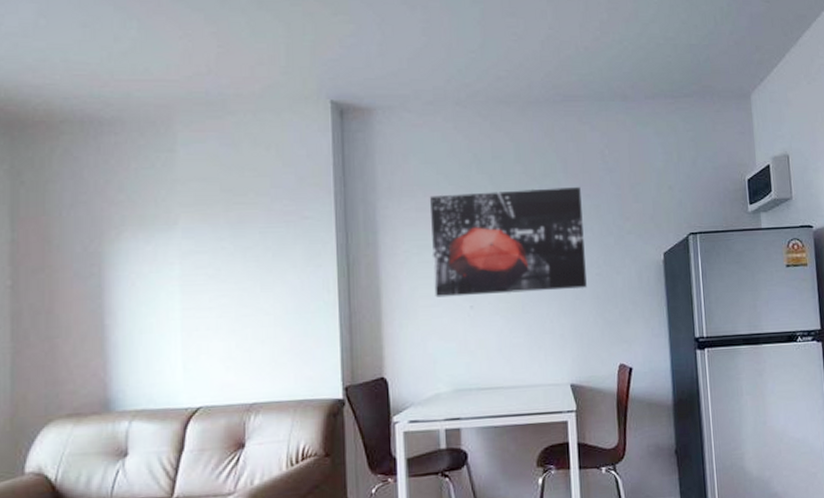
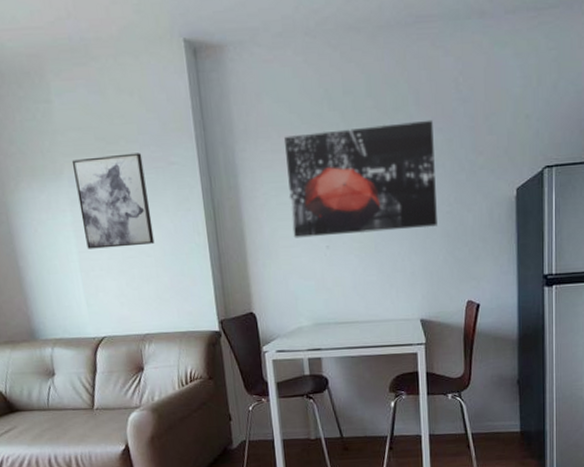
wall art: none [189,206,276,306] -> present [71,153,155,249]

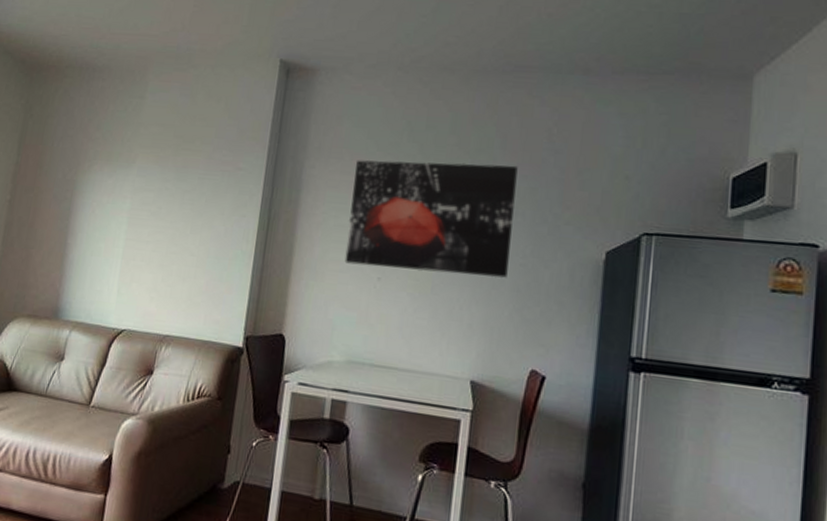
wall art: present [71,153,155,249] -> none [135,152,213,244]

